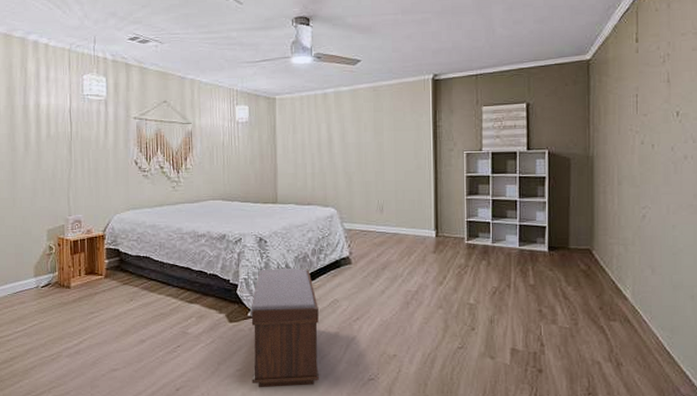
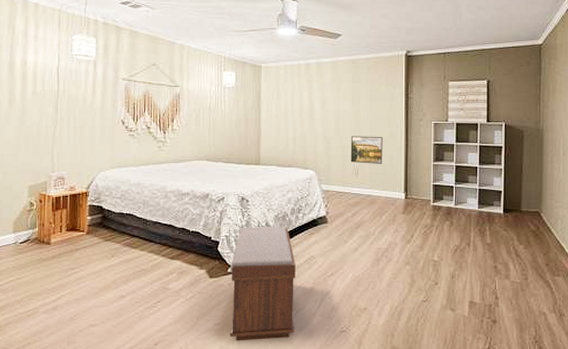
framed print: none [374,169,410,200] -> present [350,136,383,164]

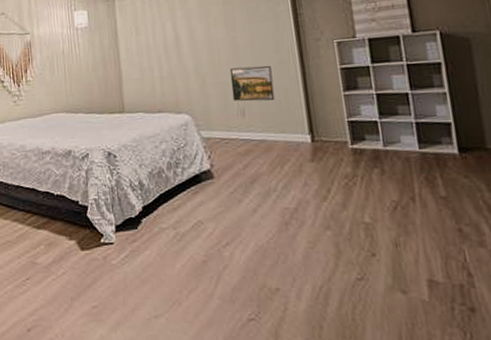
bench: present [229,226,296,341] -> none [103,185,188,329]

